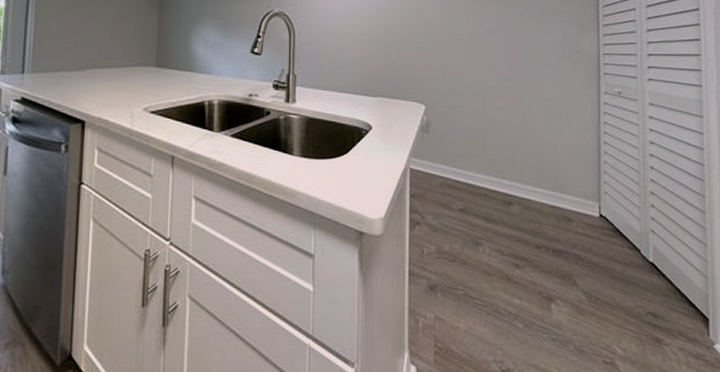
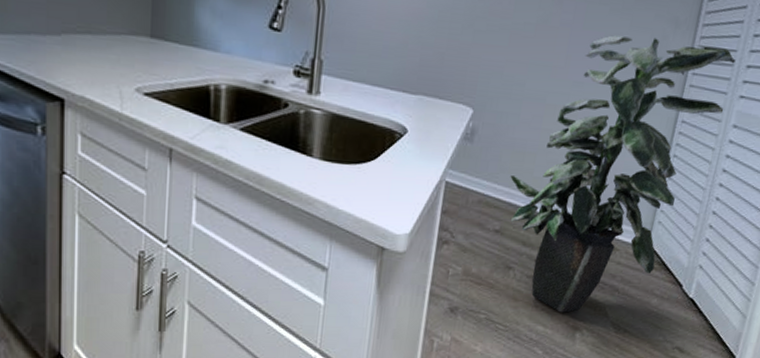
indoor plant: none [465,38,638,284] -> present [510,35,736,313]

